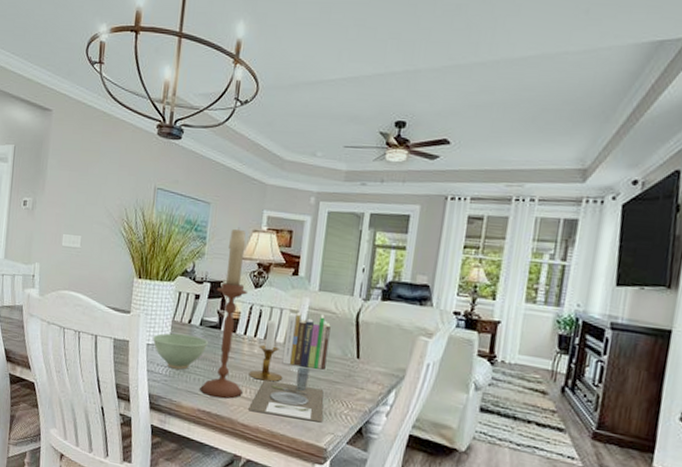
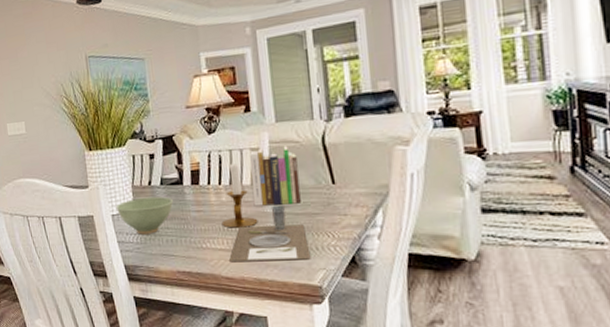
candlestick: present [200,227,248,399] -> none [169,76,220,255]

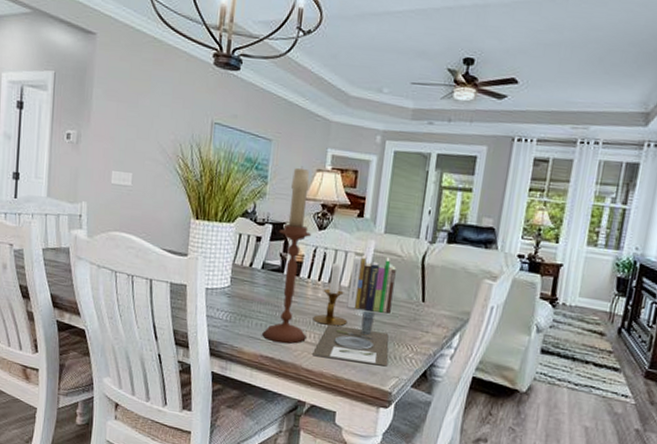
bowl: present [115,196,174,235] -> none [211,277,271,315]
candlestick: none [169,76,220,255] -> present [262,166,312,344]

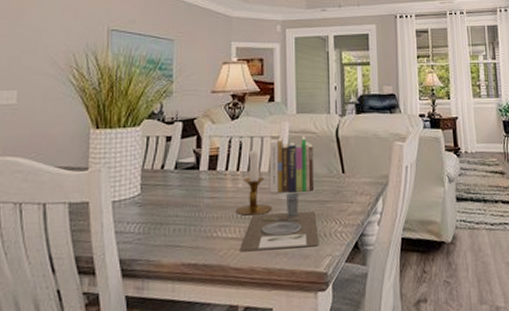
candlestick: present [262,166,312,344] -> none [182,61,231,245]

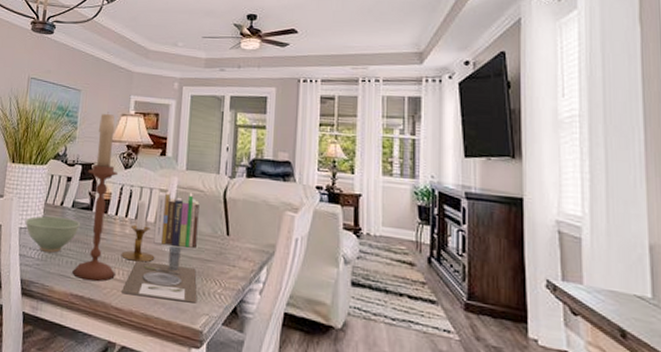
bowl: none [118,181,187,224] -> present [25,216,81,253]
candlestick: none [182,61,231,245] -> present [72,112,119,281]

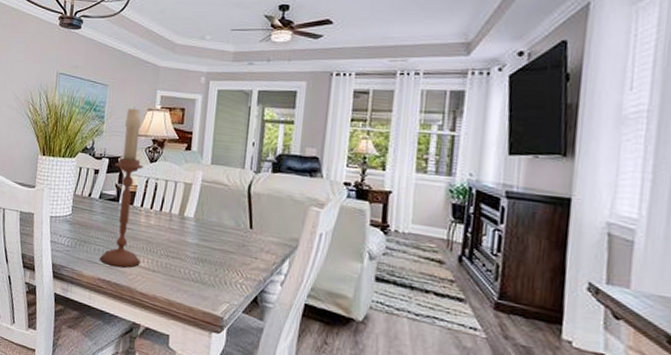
bowl: present [25,216,81,253] -> none [55,206,108,240]
candlestick: present [121,200,155,262] -> none [146,193,179,252]
place setting: present [122,246,197,303] -> none [146,237,219,292]
books: present [153,190,200,248] -> none [177,184,224,240]

